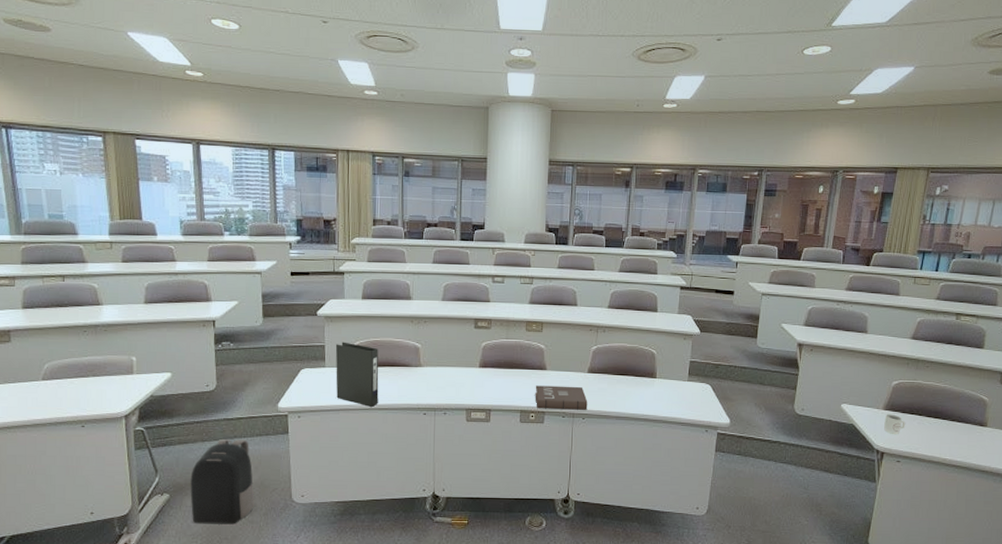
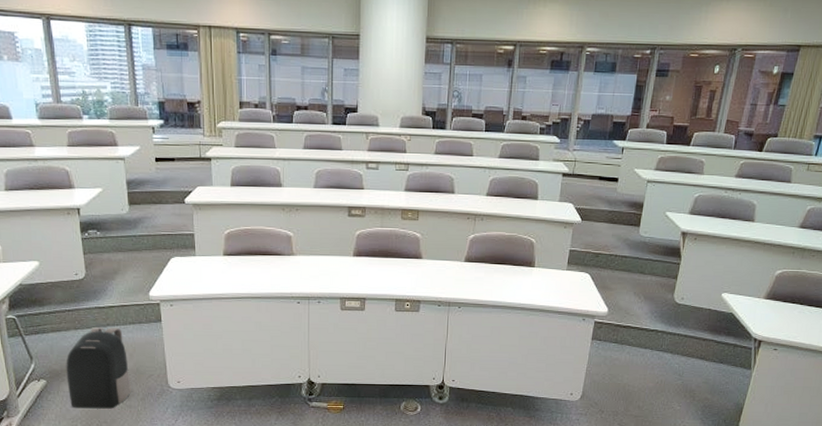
binder: present [335,342,379,407] -> none [205,230,251,295]
book: present [535,385,588,411] -> none [410,274,464,300]
mug: present [884,414,906,435] -> none [763,303,787,324]

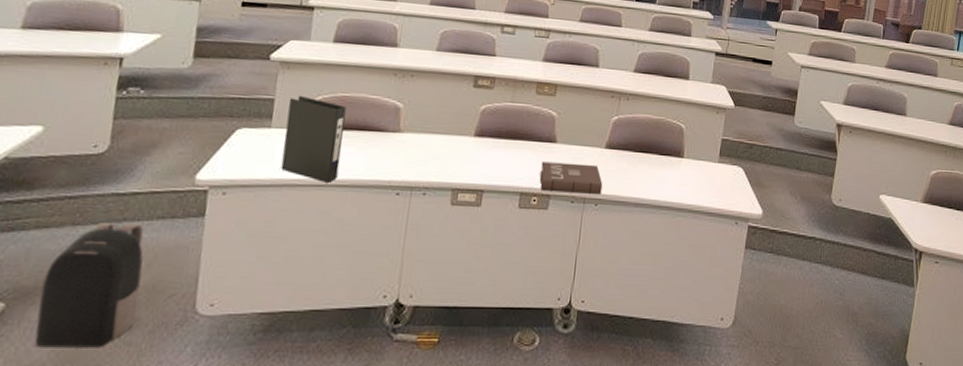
binder: none [205,230,251,295] -> present [281,95,347,183]
book: none [410,274,464,300] -> present [539,161,603,196]

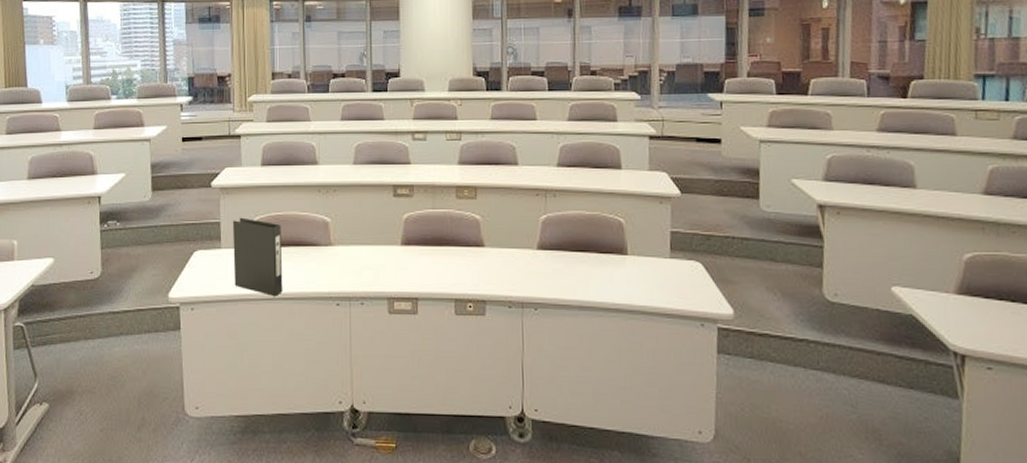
backpack: present [35,221,144,348] -> none [71,336,142,443]
book: present [539,161,603,196] -> none [471,267,540,299]

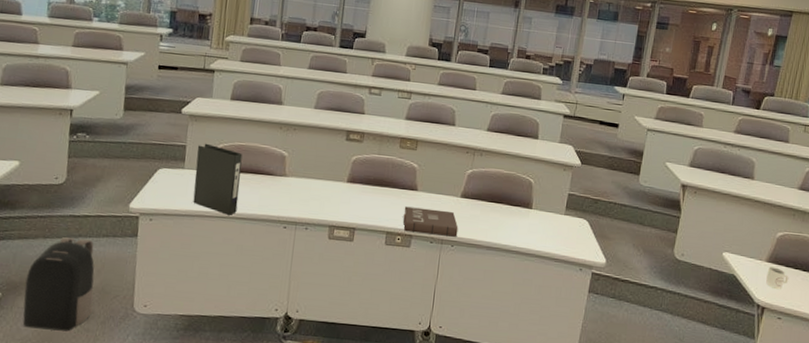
backpack: none [71,336,142,443] -> present [23,236,95,331]
book: none [471,267,540,299] -> present [403,206,458,238]
mug: none [959,300,993,330] -> present [766,267,789,290]

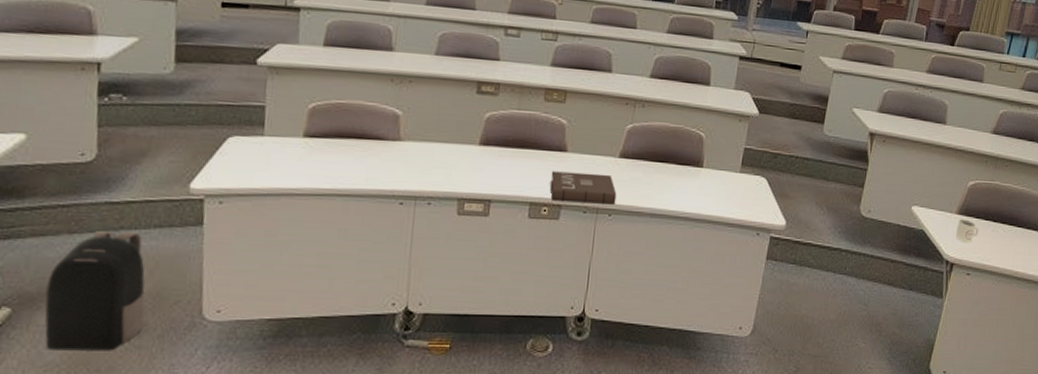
binder: present [193,143,243,215] -> none [277,102,342,192]

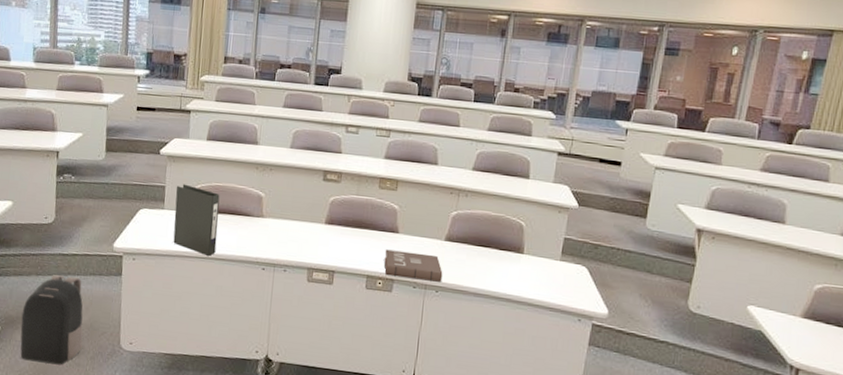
binder: none [277,102,342,192] -> present [173,184,220,256]
mug: present [956,219,980,244] -> none [801,323,830,350]

